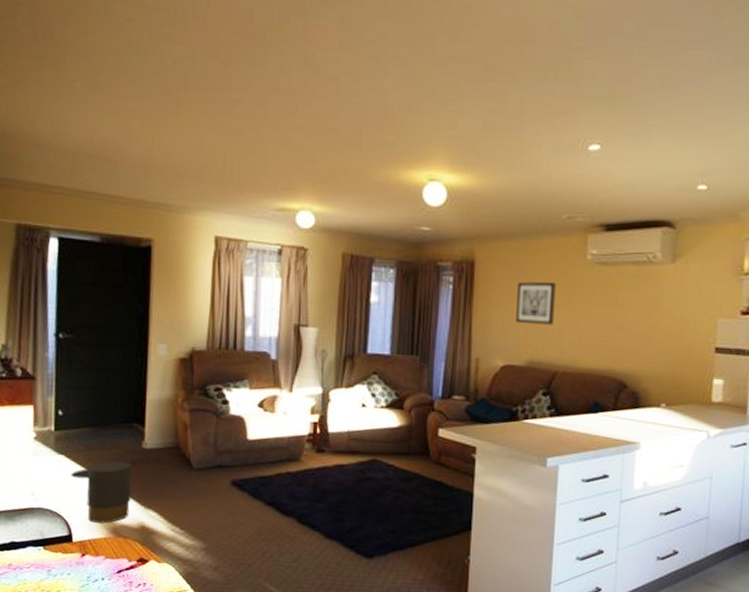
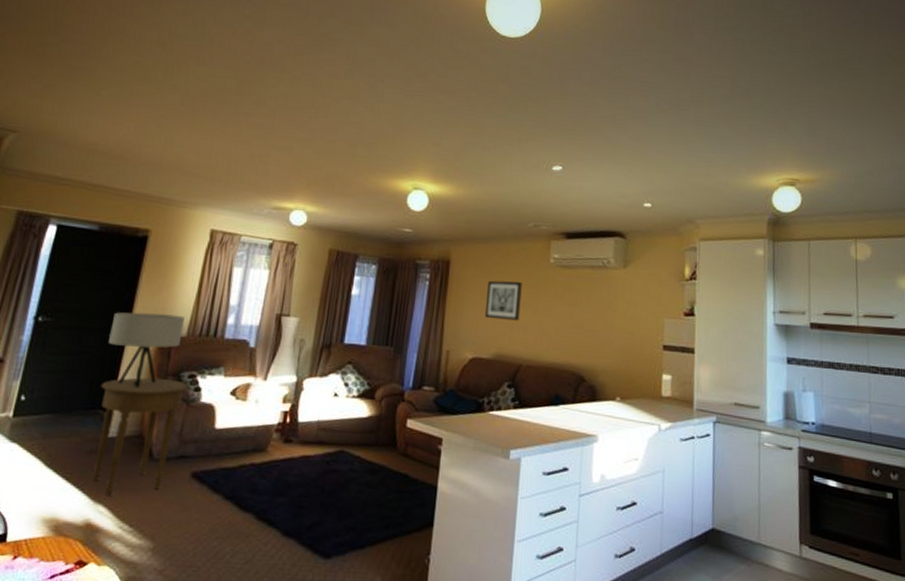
trash can: present [71,461,133,523] -> none [20,450,89,520]
table lamp: none [130,326,202,401] -> present [109,312,185,387]
side table: none [132,392,216,504] -> present [92,378,189,498]

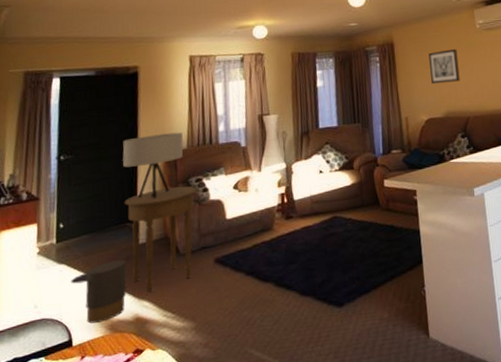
trash can: none [20,450,89,520] -> present [71,259,127,324]

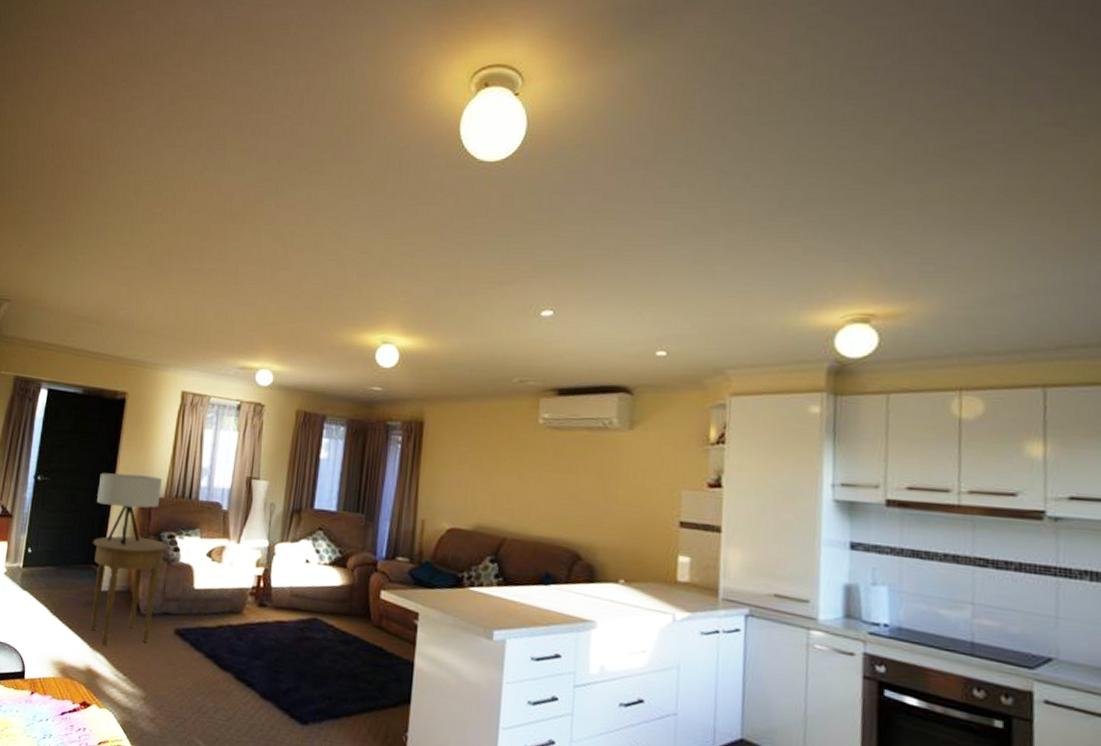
trash can: present [71,259,127,324] -> none [31,601,86,663]
wall art: present [428,48,460,84] -> none [464,443,506,489]

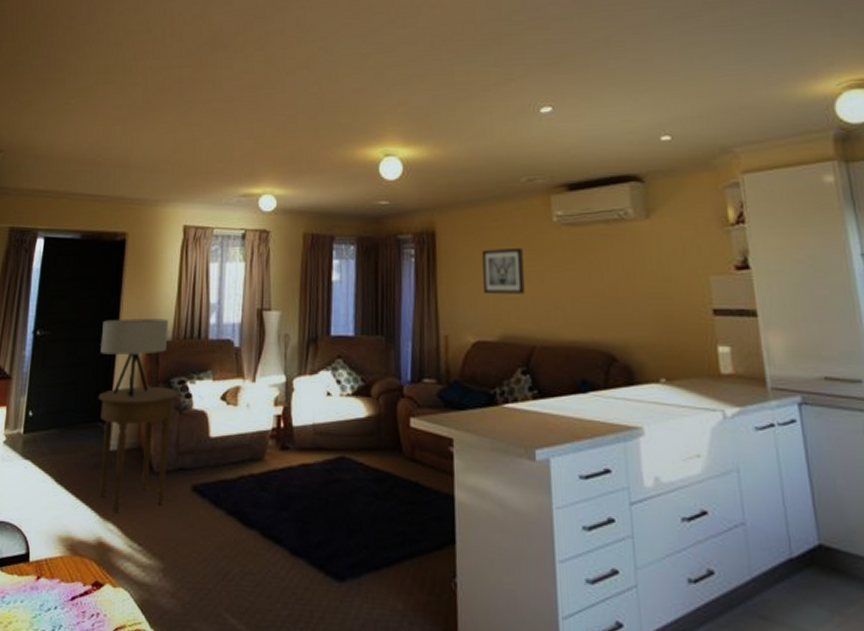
wall art: none [464,443,506,489] -> present [482,247,525,294]

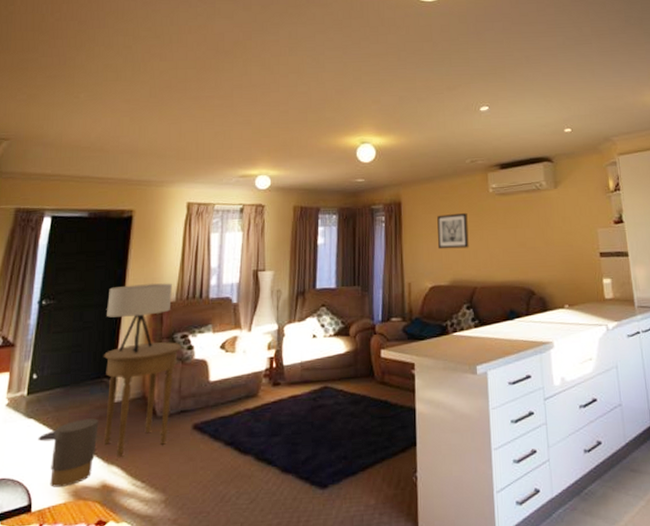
trash can: none [34,466,94,539] -> present [38,418,99,488]

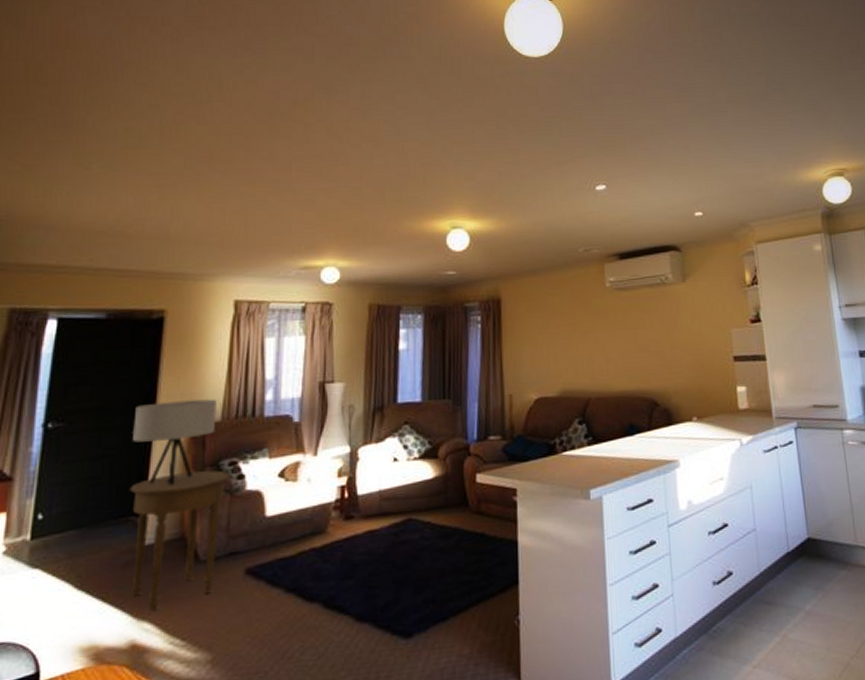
trash can: present [38,418,99,488] -> none [46,565,125,651]
wall art: present [437,212,469,249] -> none [544,310,582,355]

